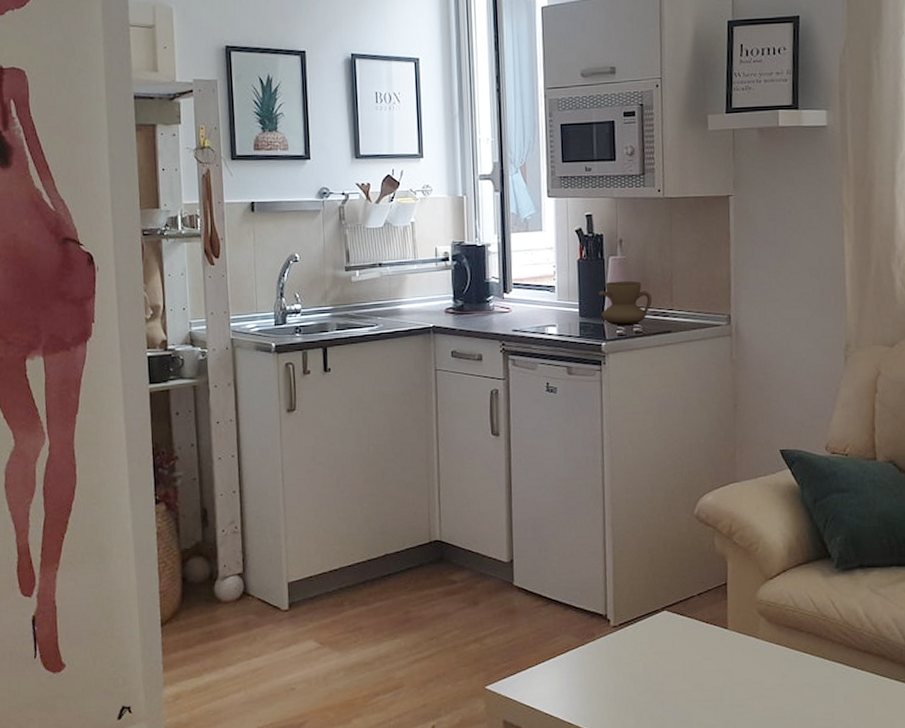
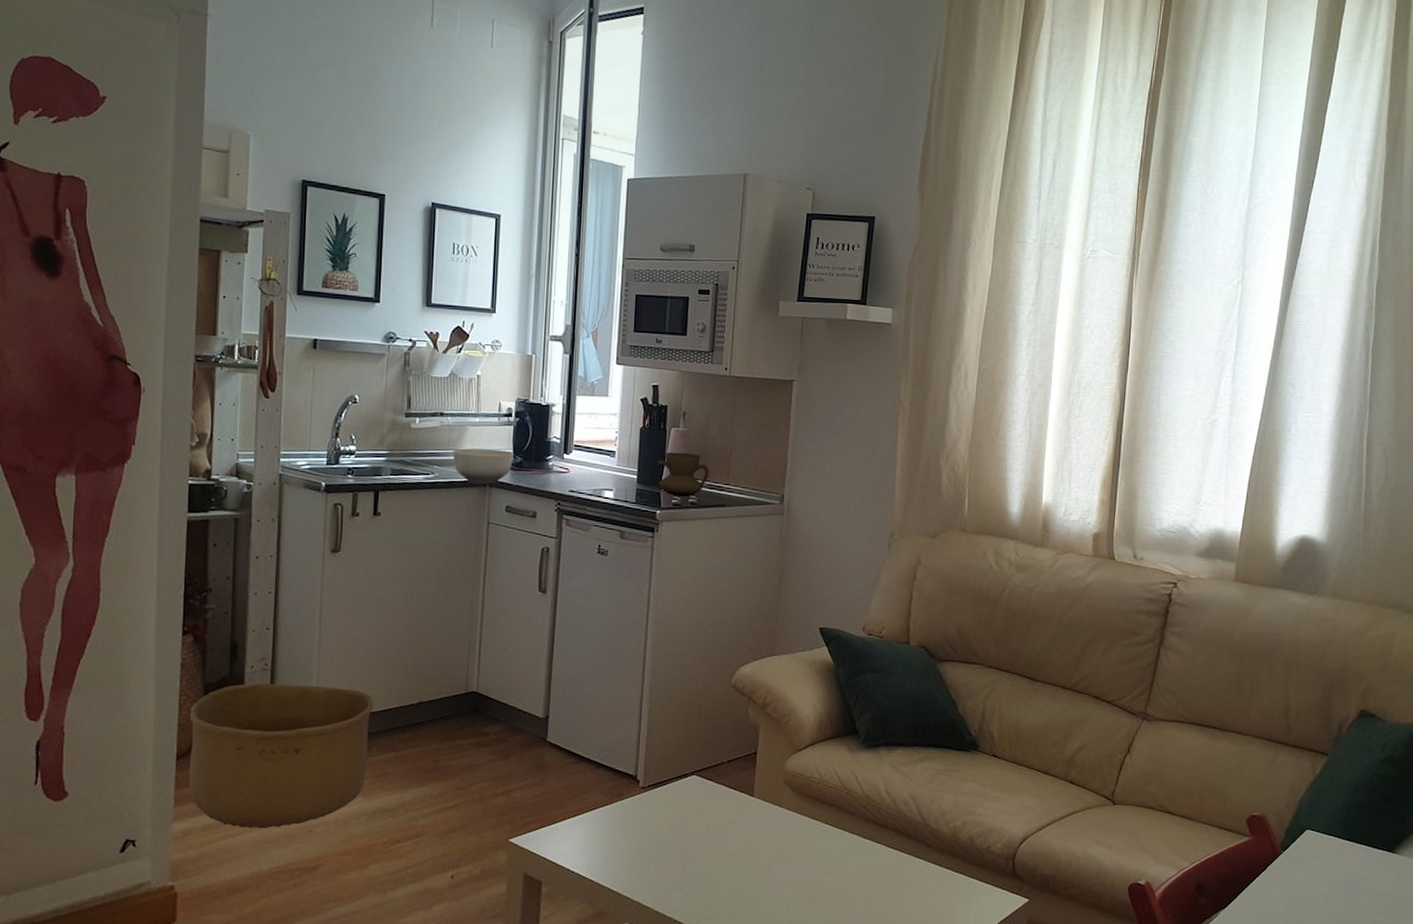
basket: none [169,545,342,690] -> present [188,683,374,829]
bowl: none [394,295,455,331] -> present [452,448,515,484]

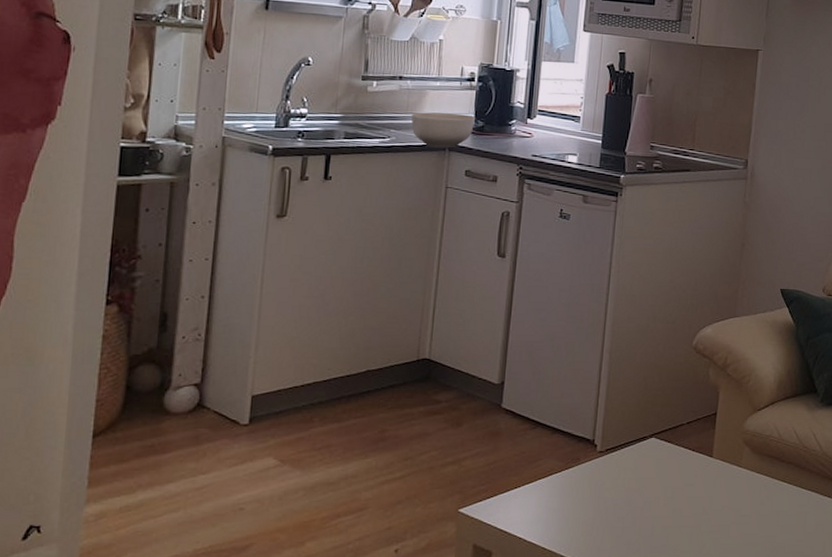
basket: present [188,683,374,829] -> none [105,354,318,509]
ceramic jug: present [657,452,709,496] -> none [622,117,675,161]

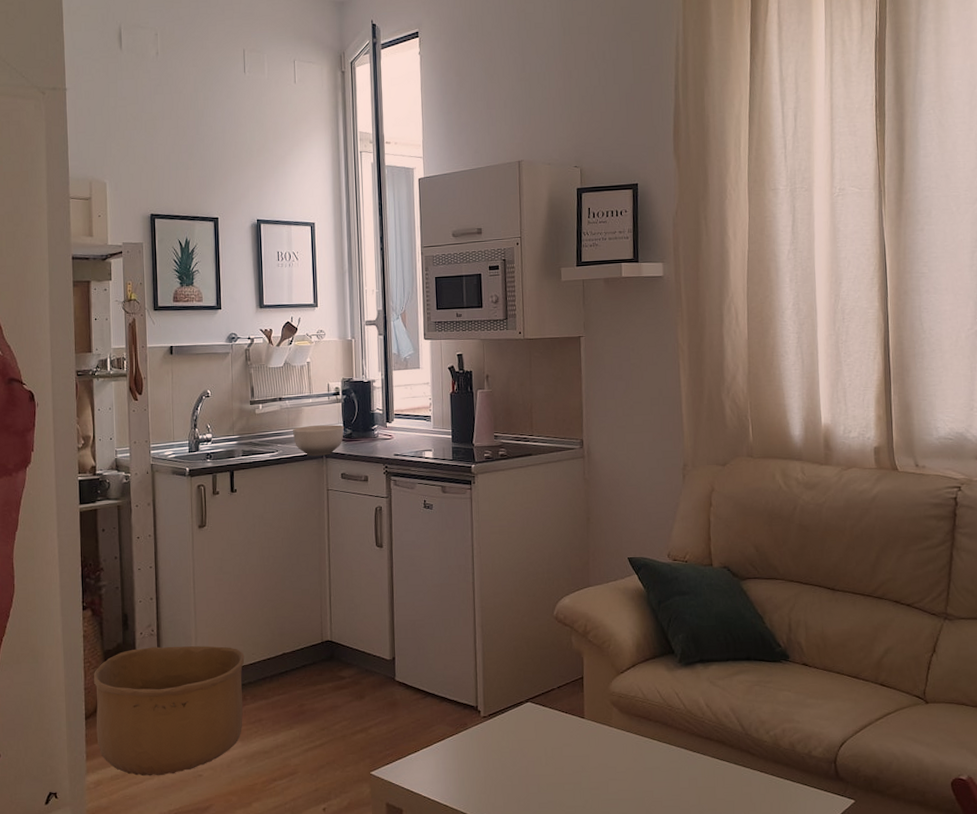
basket: none [105,354,318,509] -> present [93,646,245,776]

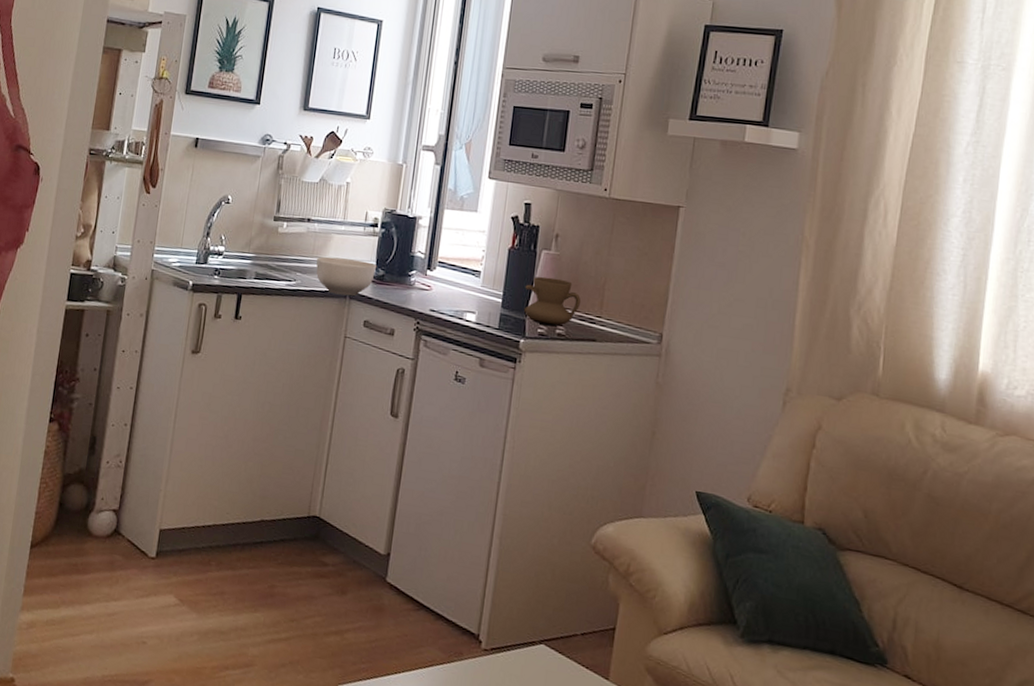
basket: present [93,646,245,776] -> none [38,478,218,634]
ceramic jug: none [468,410,515,450] -> present [523,276,581,326]

